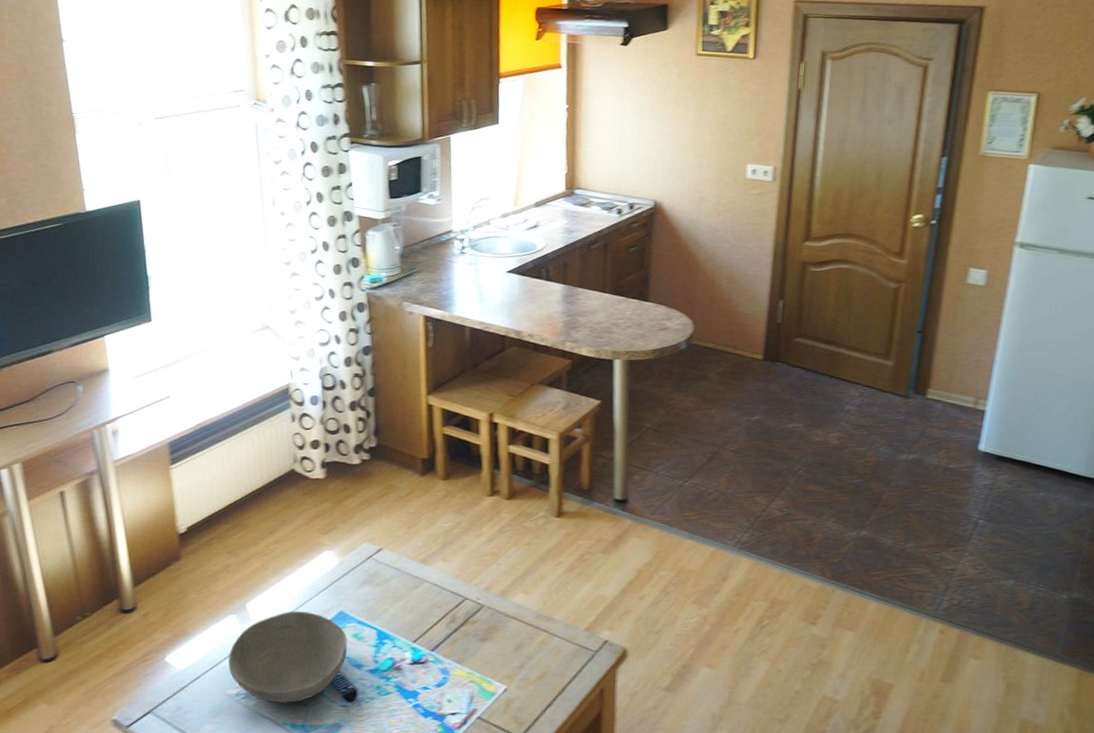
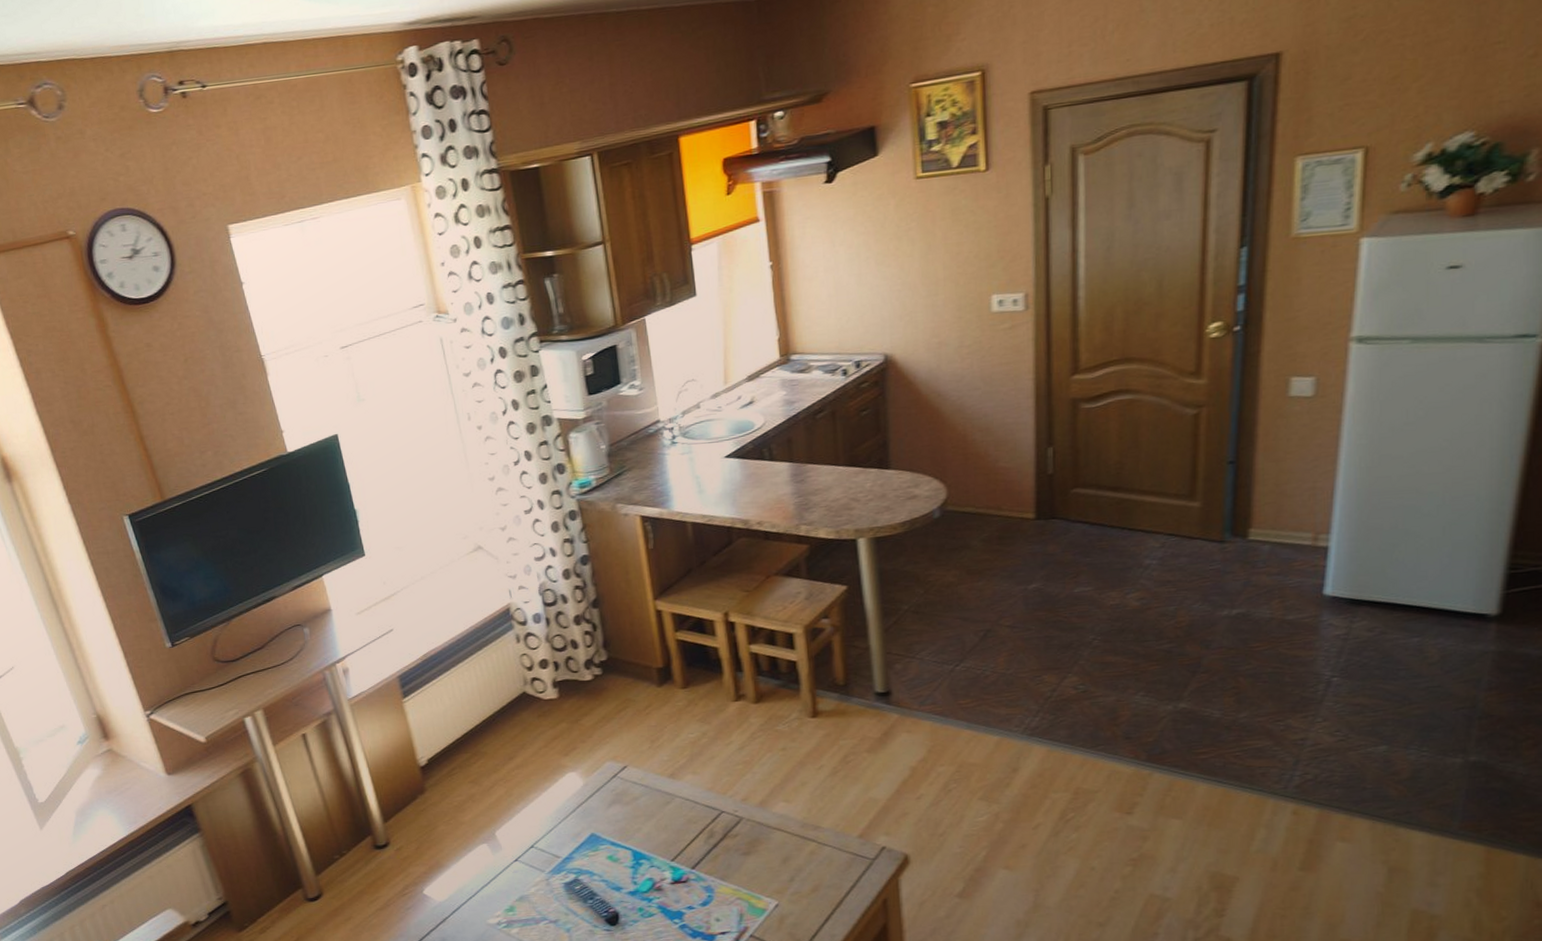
bowl: present [228,611,347,703] -> none [485,836,604,930]

